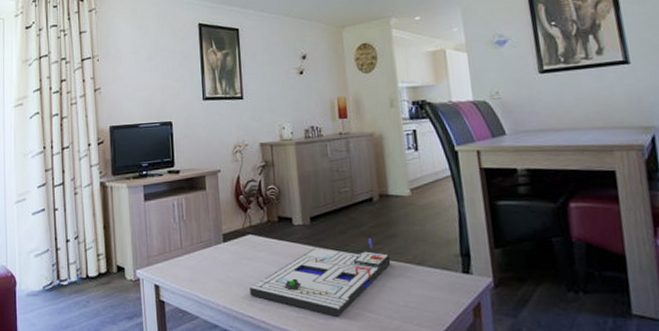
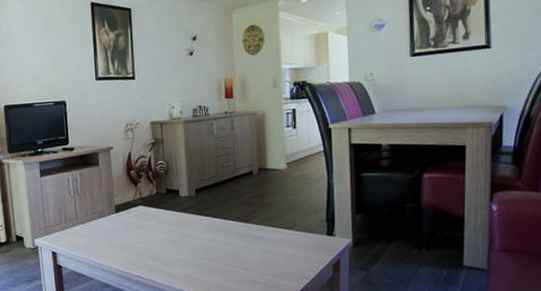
board game: present [250,238,391,317] -> none [139,207,266,275]

